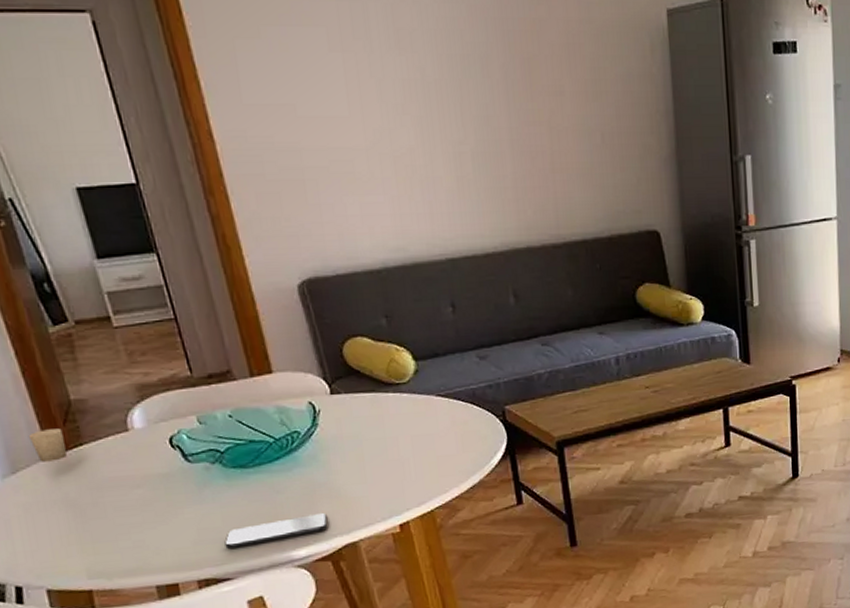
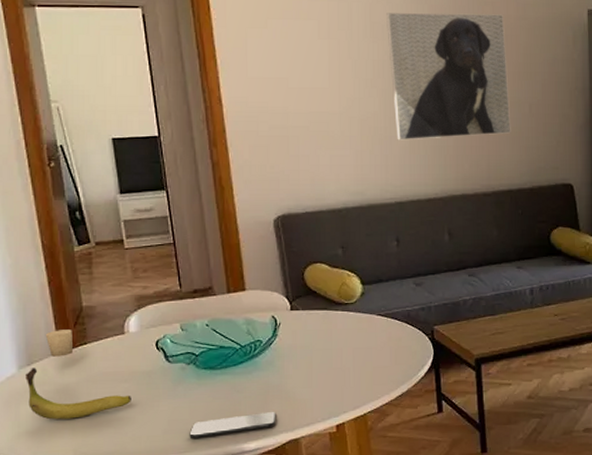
banana: none [11,476,149,536] -> present [26,368,131,420]
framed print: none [413,15,582,182] -> present [386,12,511,140]

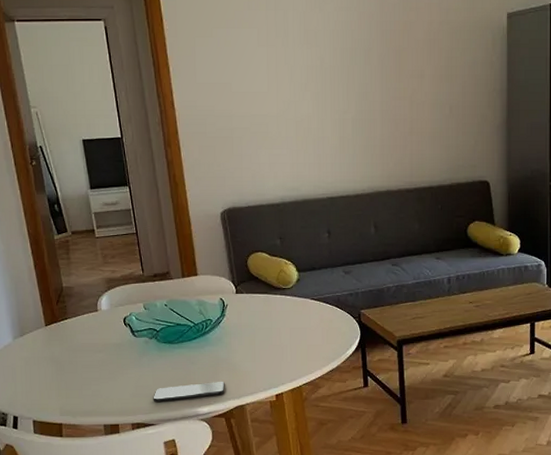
banana: present [26,368,131,420] -> none [19,338,105,382]
candle: present [45,329,74,357] -> none [33,306,57,329]
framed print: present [386,12,511,140] -> none [319,19,433,141]

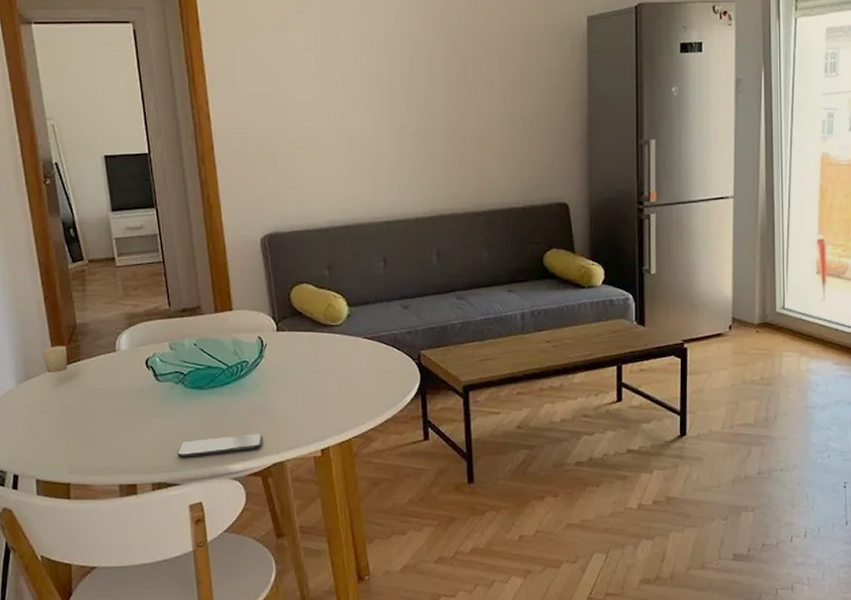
candle: none [33,306,57,329] -> present [41,346,68,373]

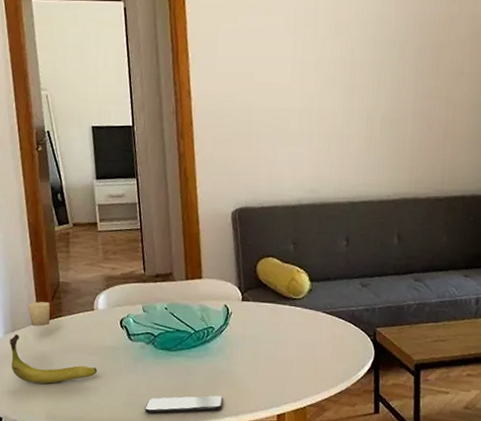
banana: none [23,383,122,434] -> present [10,334,97,384]

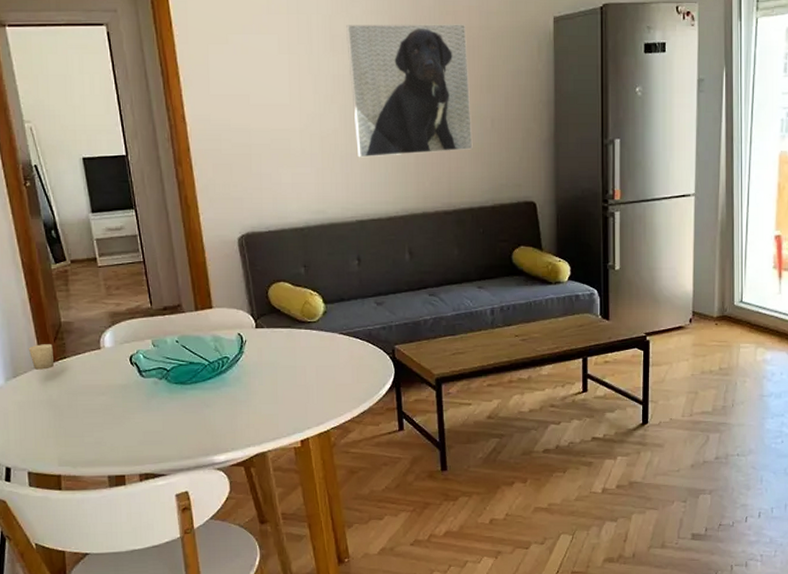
banana: present [10,334,97,384] -> none [12,380,109,429]
smartphone: present [145,395,223,413] -> none [163,425,244,450]
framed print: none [351,9,471,140] -> present [346,24,473,158]

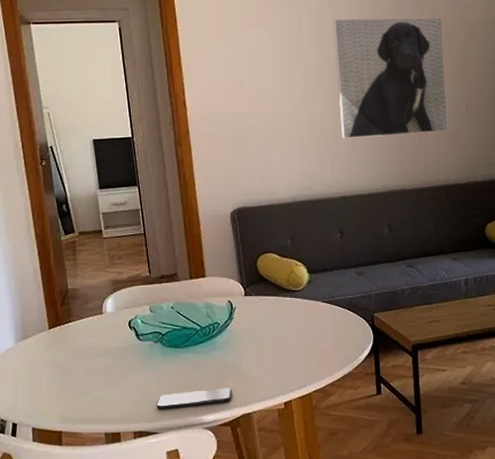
candle: present [28,344,55,370] -> none [37,309,61,333]
smartphone: none [163,425,244,450] -> present [156,387,232,409]

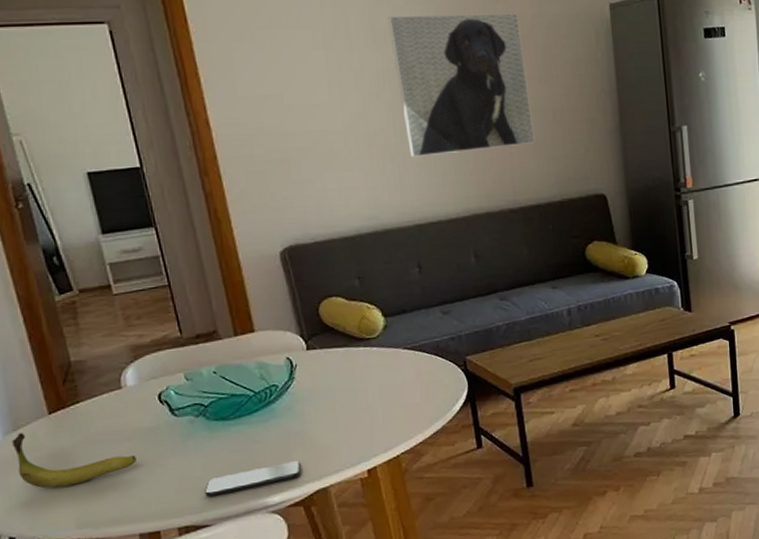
banana: none [22,342,108,388] -> present [12,433,136,489]

